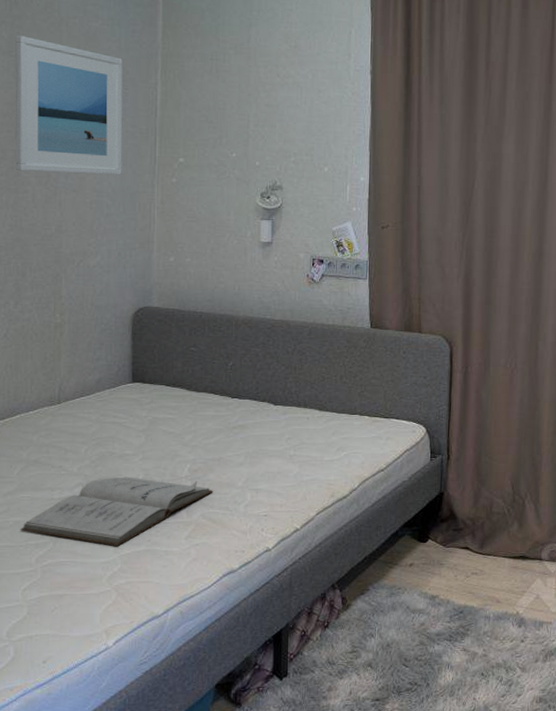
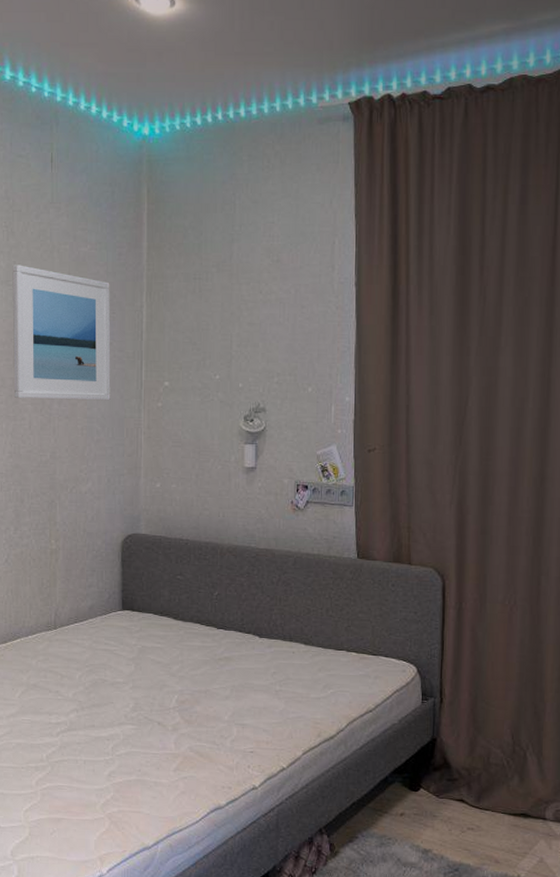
book: present [20,477,214,546] -> none [22,704,201,774]

